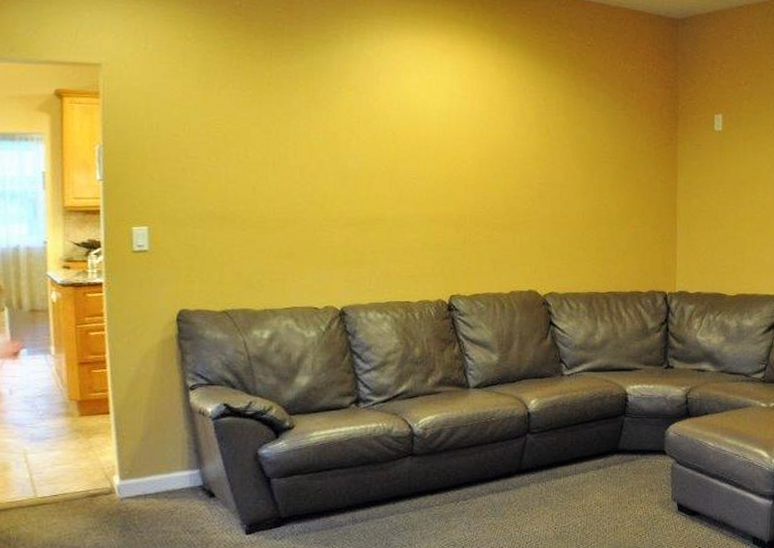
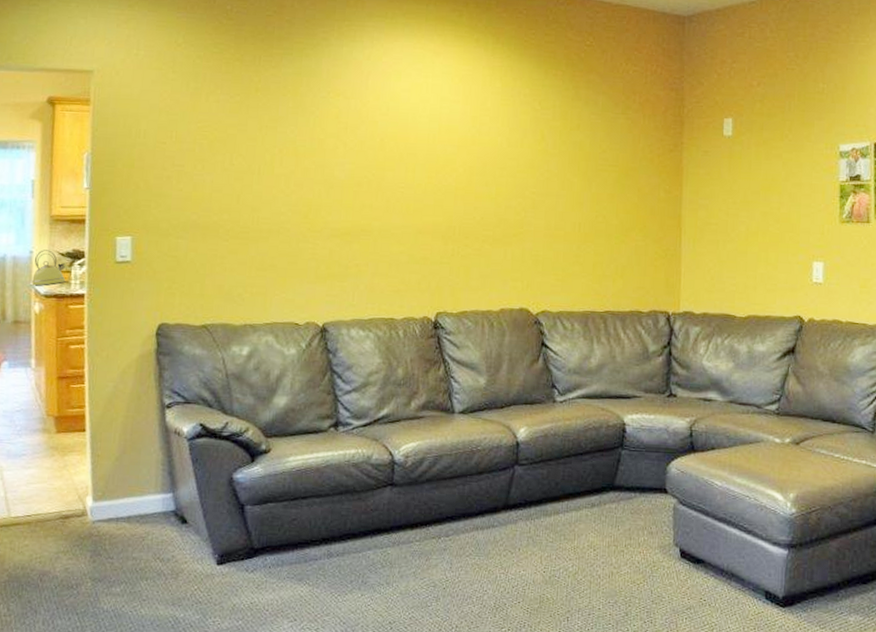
kettle: none [47,240,83,276] -> present [32,250,66,286]

